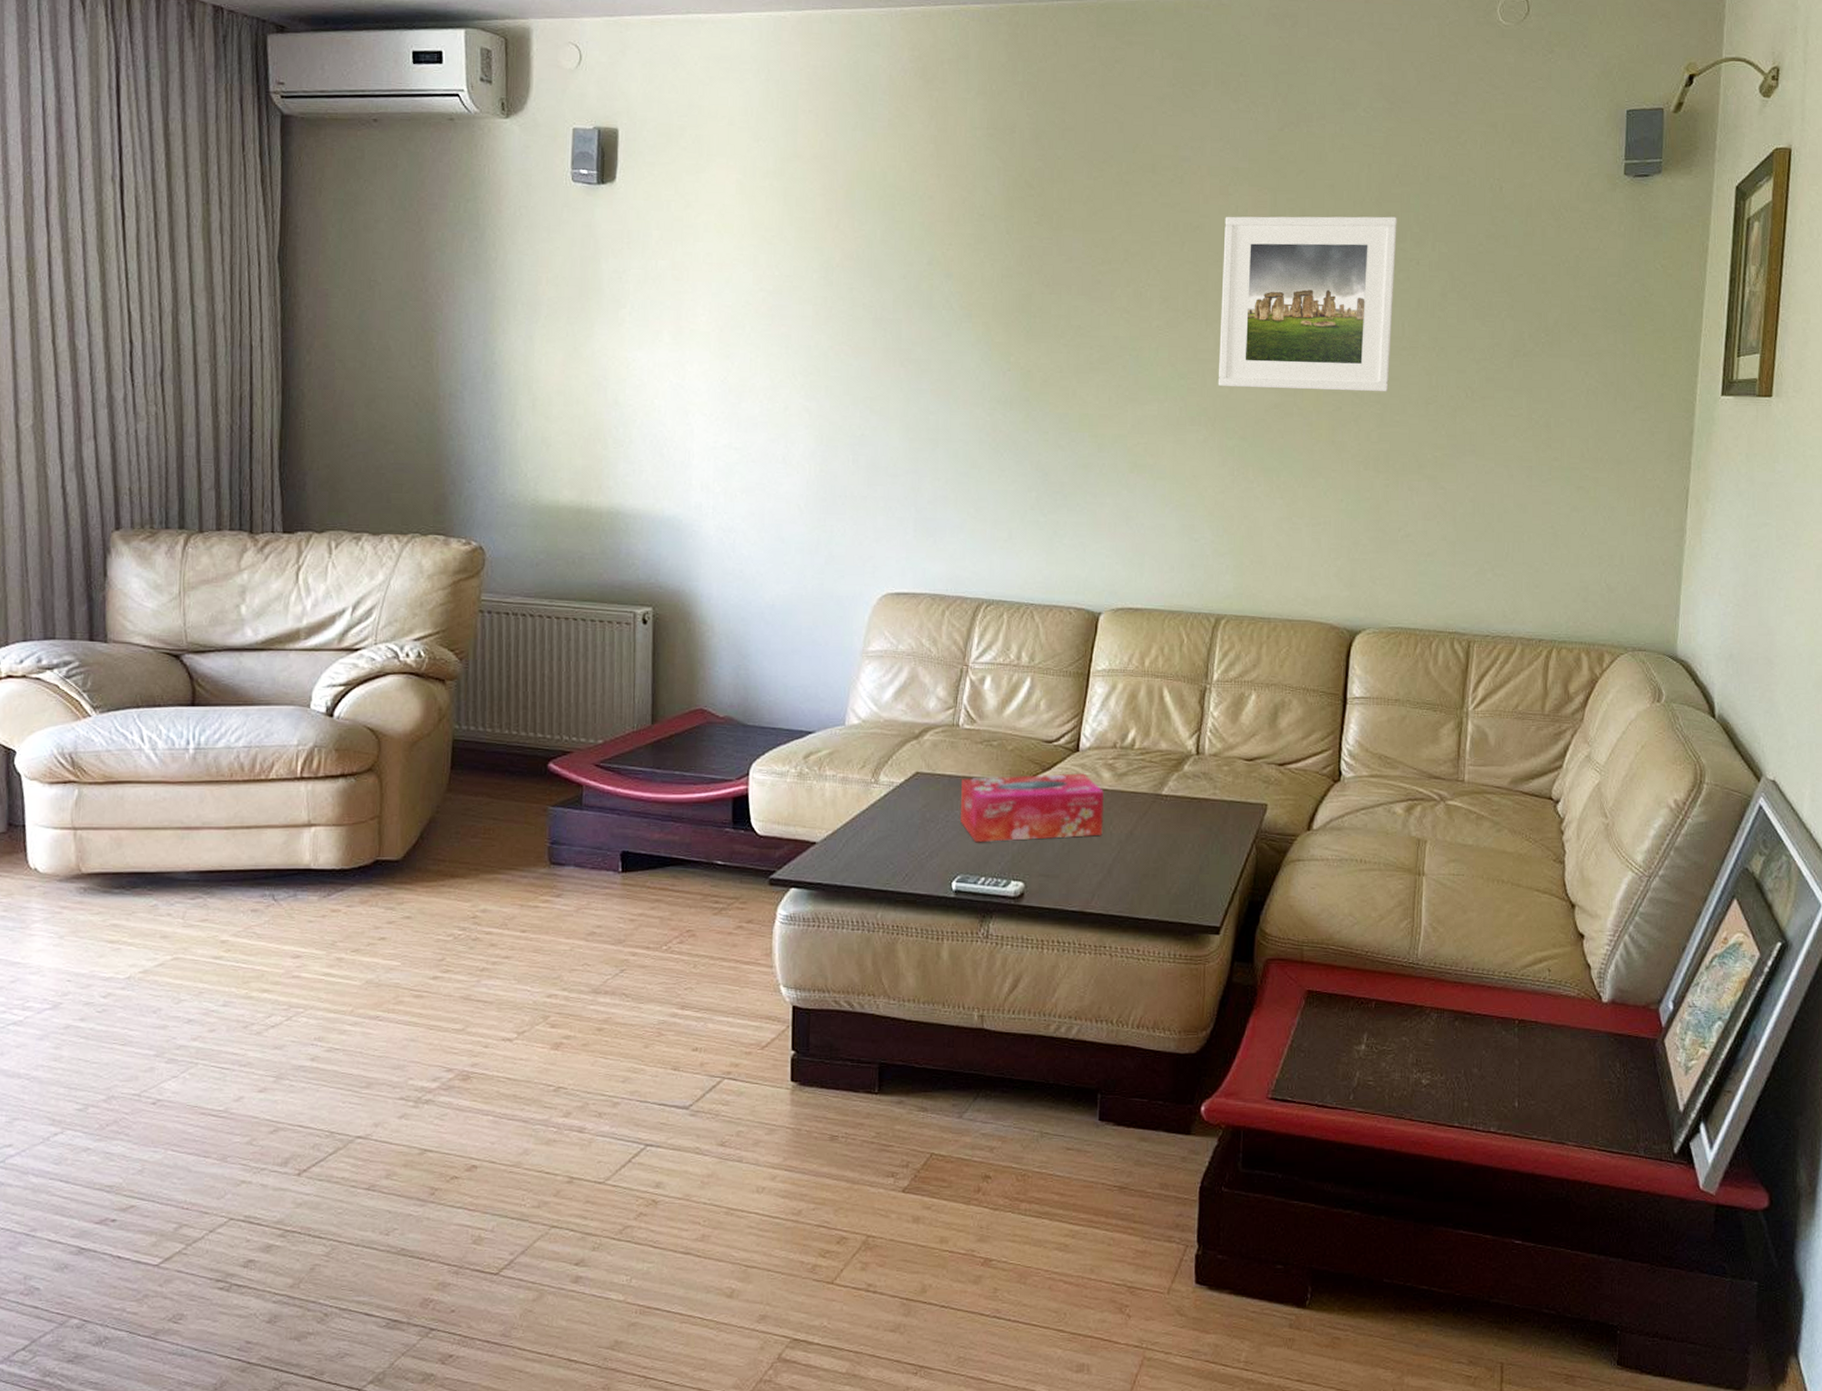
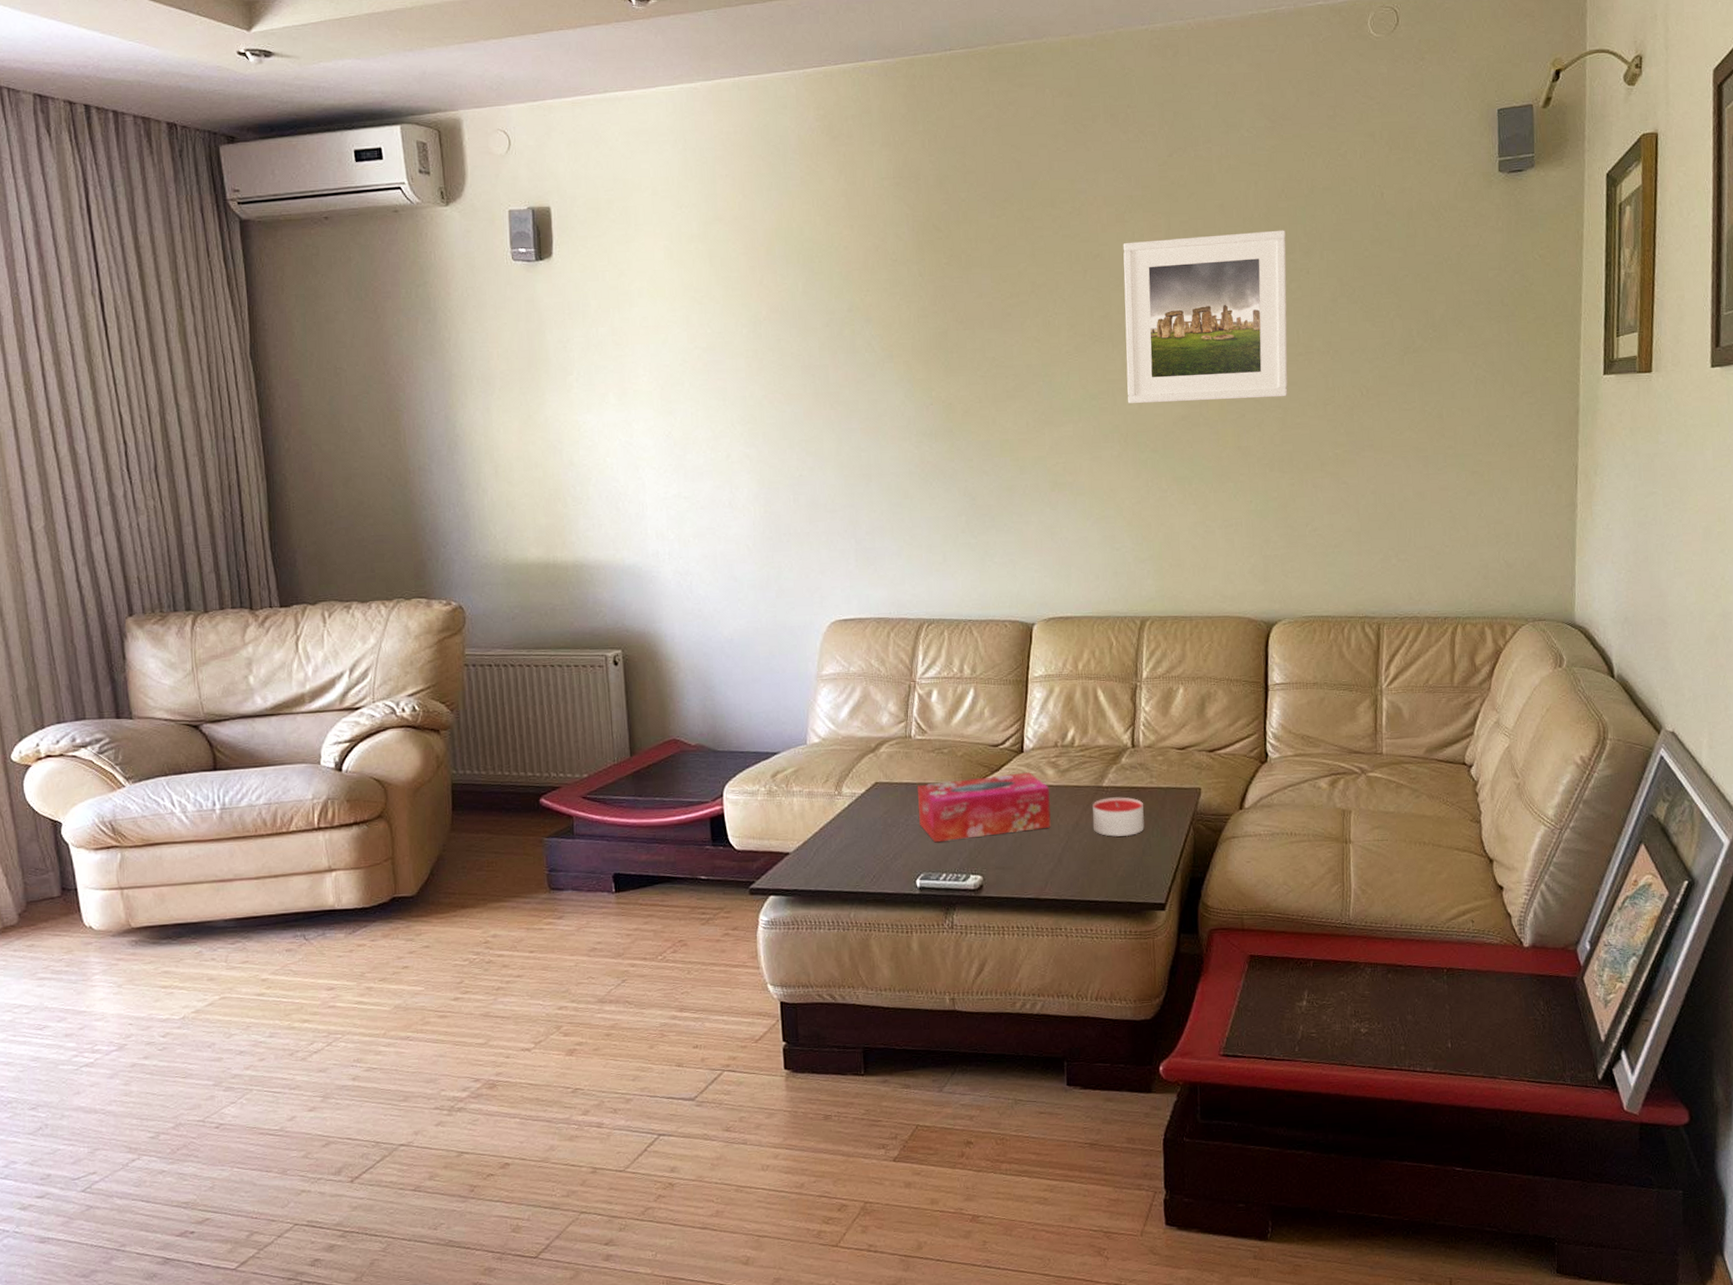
candle: none [1148,807,1204,852] -> present [1092,797,1144,837]

